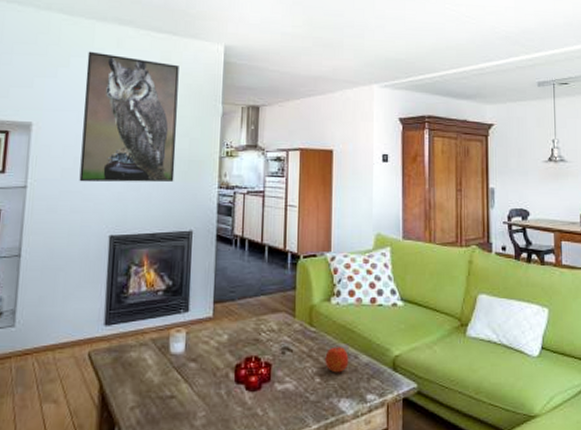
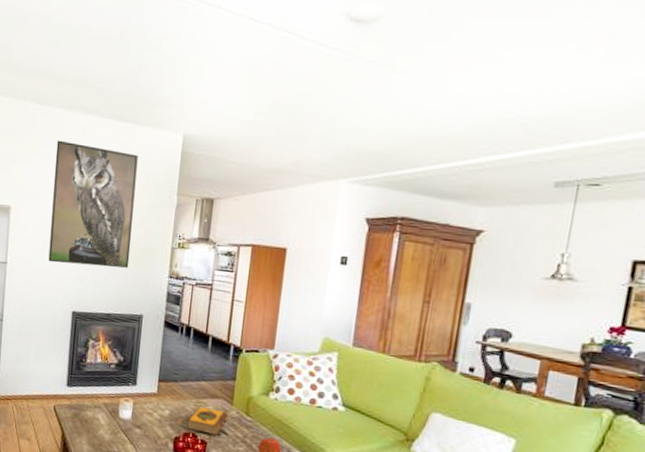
hardback book: none [249,325,292,354] -> present [187,406,229,435]

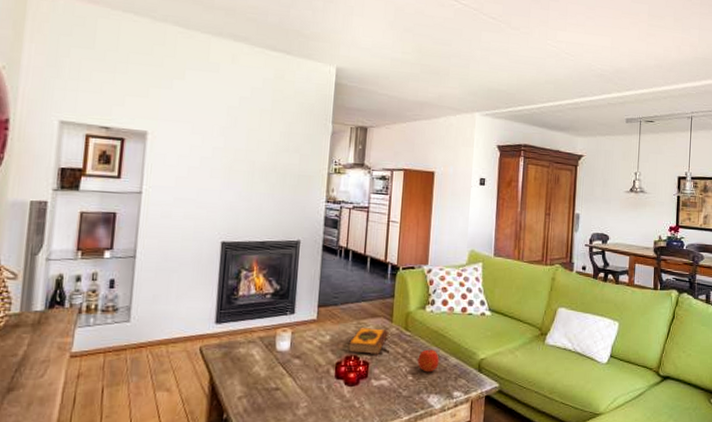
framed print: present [48,140,138,268] -> none [193,65,292,195]

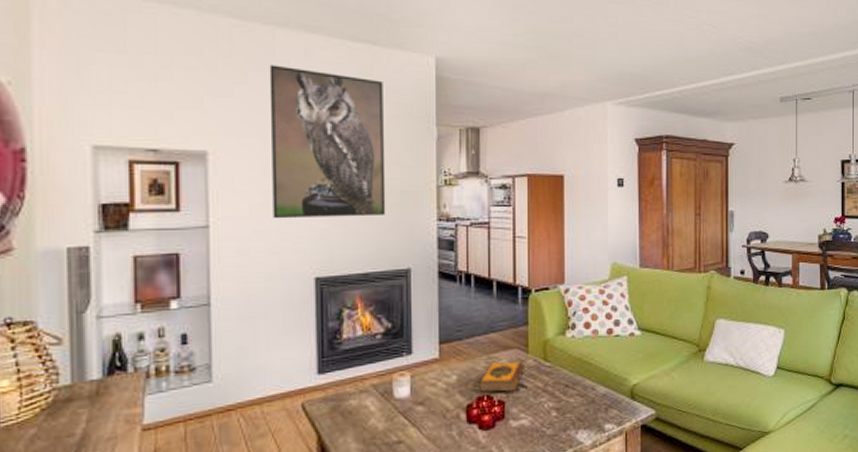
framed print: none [193,65,292,195] -> present [269,64,386,219]
apple: present [417,348,439,373] -> none [561,378,586,406]

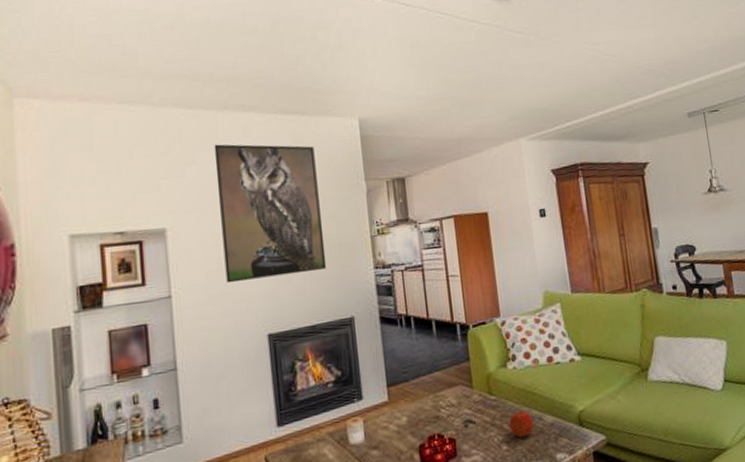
hardback book: present [480,361,526,393] -> none [429,397,472,431]
apple: none [561,378,586,406] -> present [509,410,534,438]

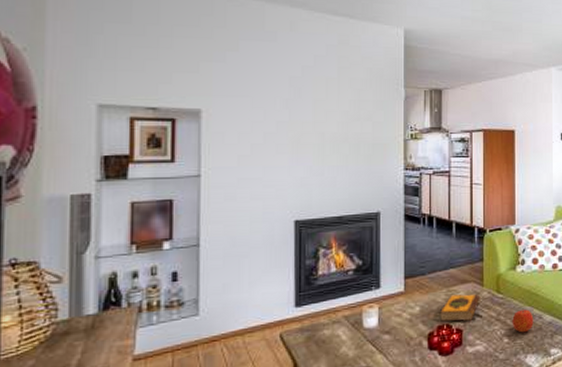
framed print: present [214,144,327,283] -> none [258,34,359,169]
hardback book: none [429,397,472,431] -> present [440,293,481,322]

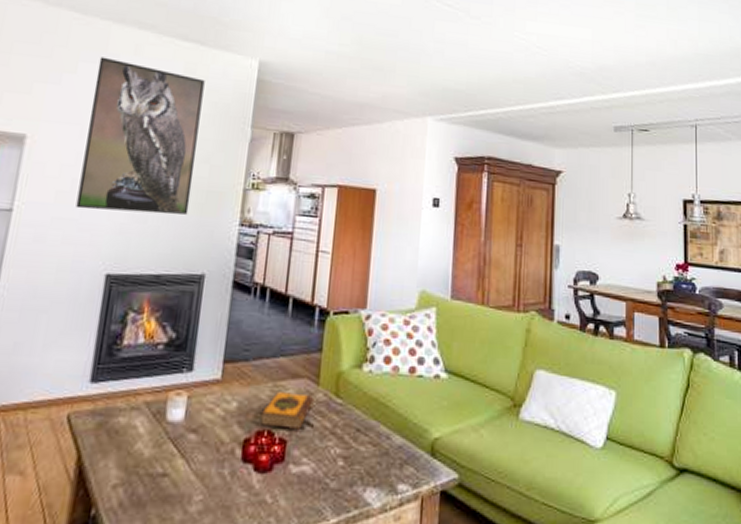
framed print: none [258,34,359,169] -> present [76,56,205,215]
apple: present [512,308,534,333] -> none [350,422,380,456]

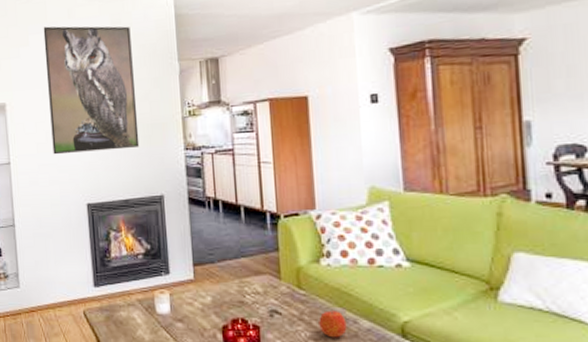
hardback book: present [261,392,315,429] -> none [234,287,279,317]
apple: none [350,422,380,456] -> present [319,309,347,338]

